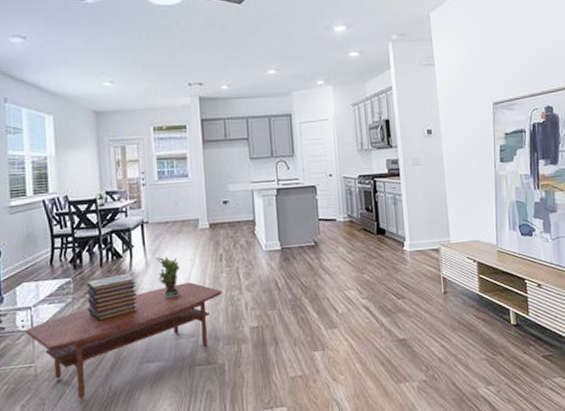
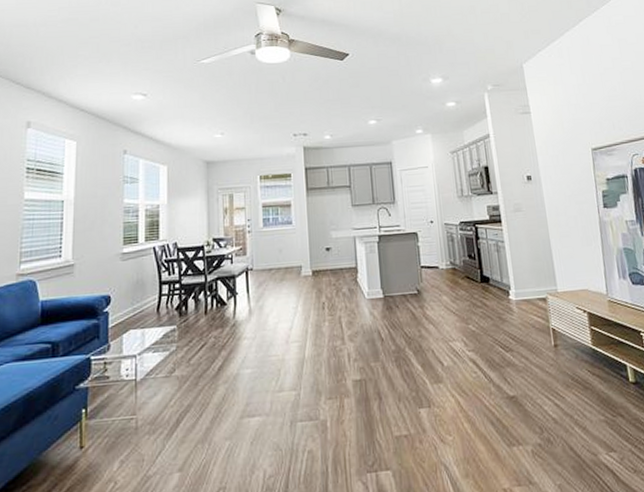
coffee table: present [25,282,222,399] -> none [129,331,324,456]
book stack: present [87,273,138,321] -> none [190,321,240,371]
potted plant: present [156,257,180,299] -> none [259,304,282,348]

